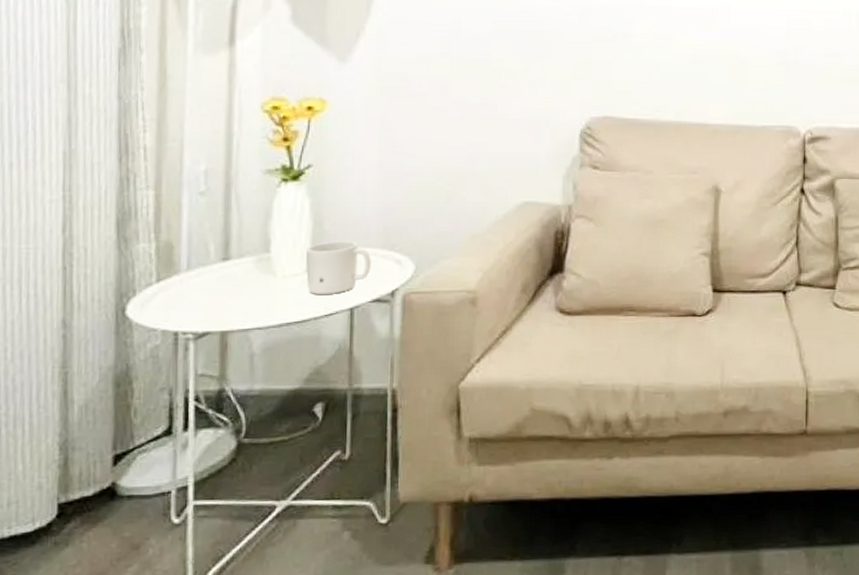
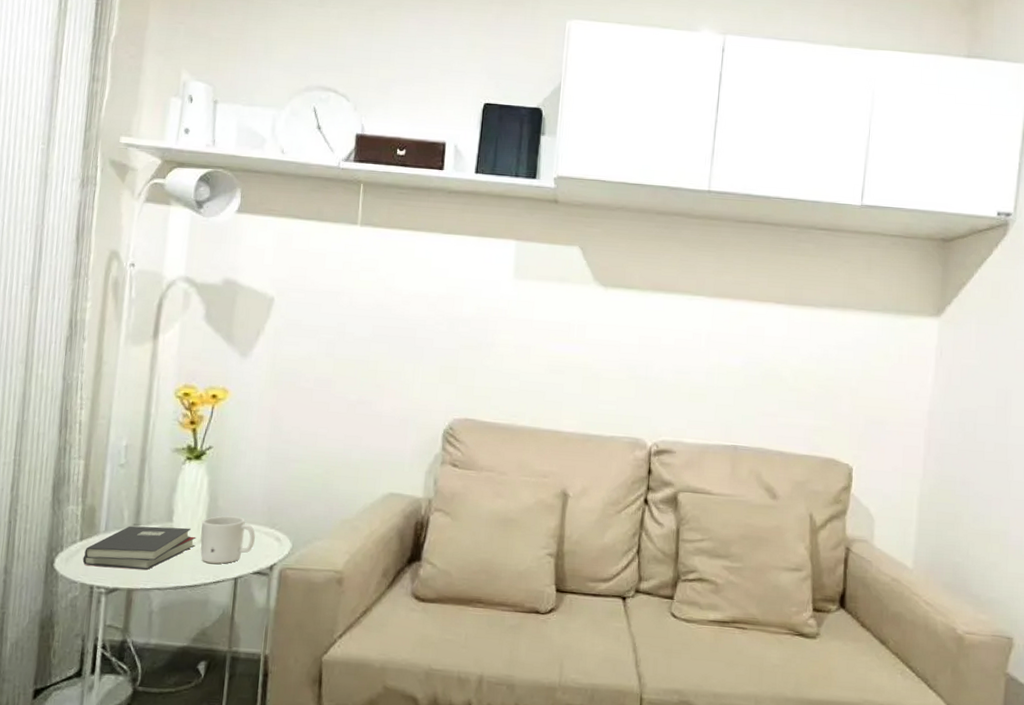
hardback book: none [162,258,301,309] -> present [82,526,196,570]

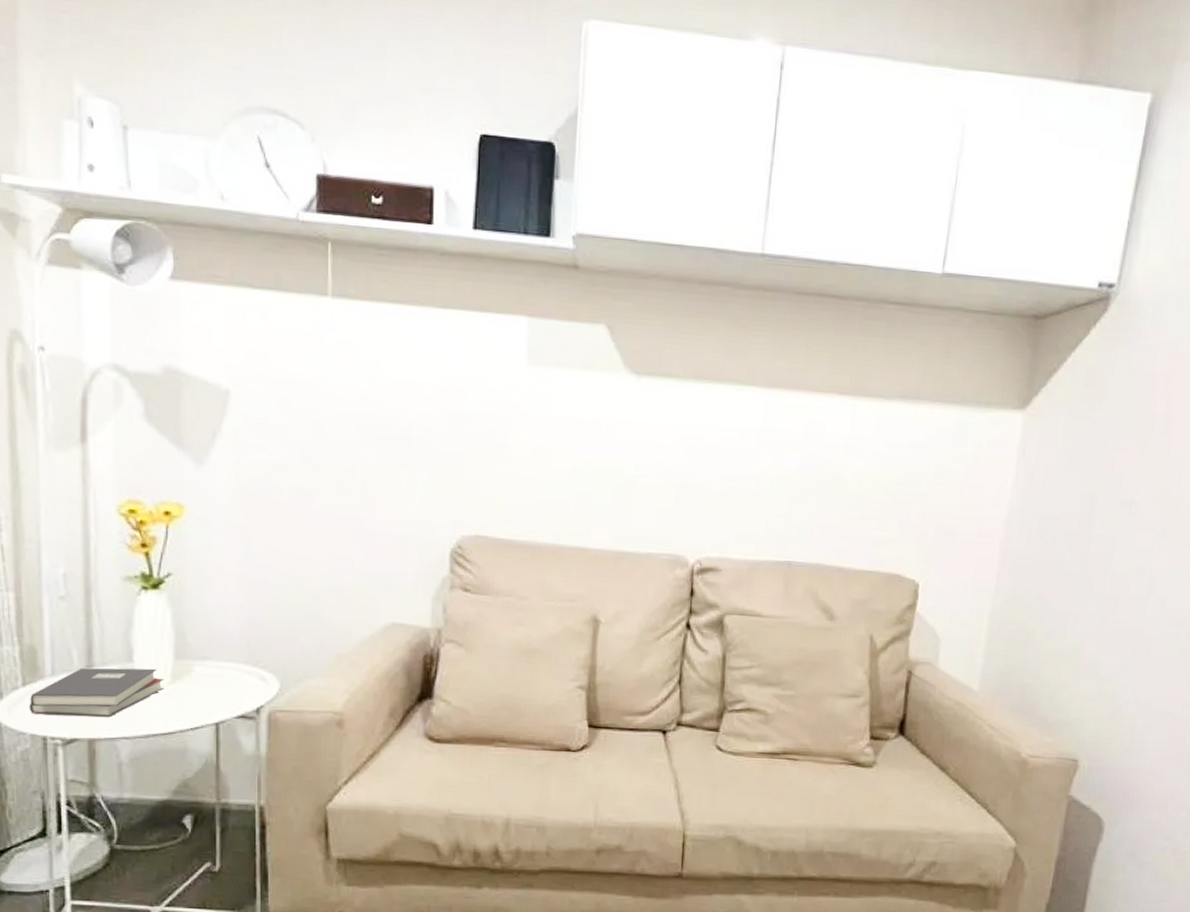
mug: present [200,515,255,564] -> none [168,653,235,708]

